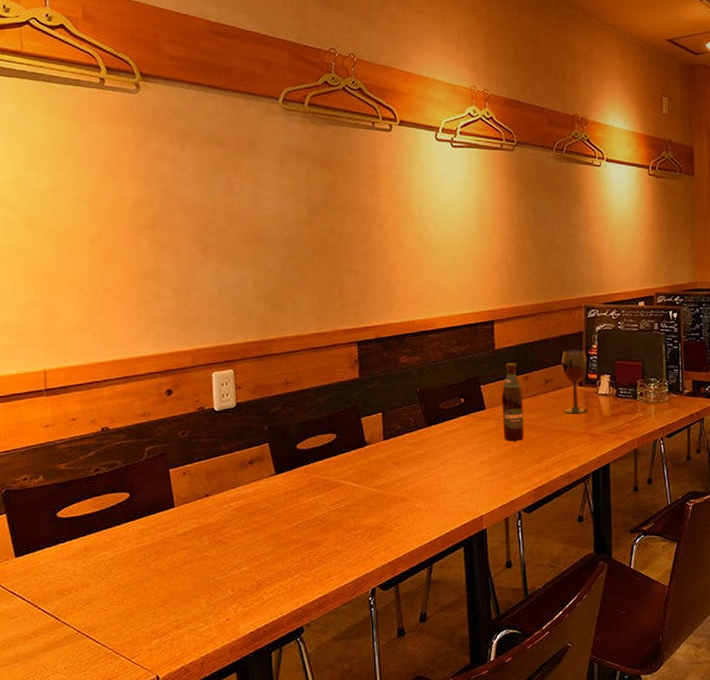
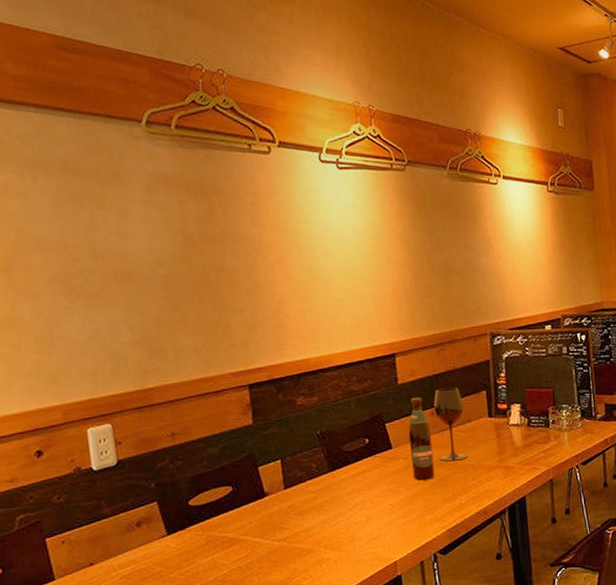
wineglass: none [527,355,557,425] -> present [433,387,468,462]
wine glass: present [561,349,588,414] -> none [469,379,500,448]

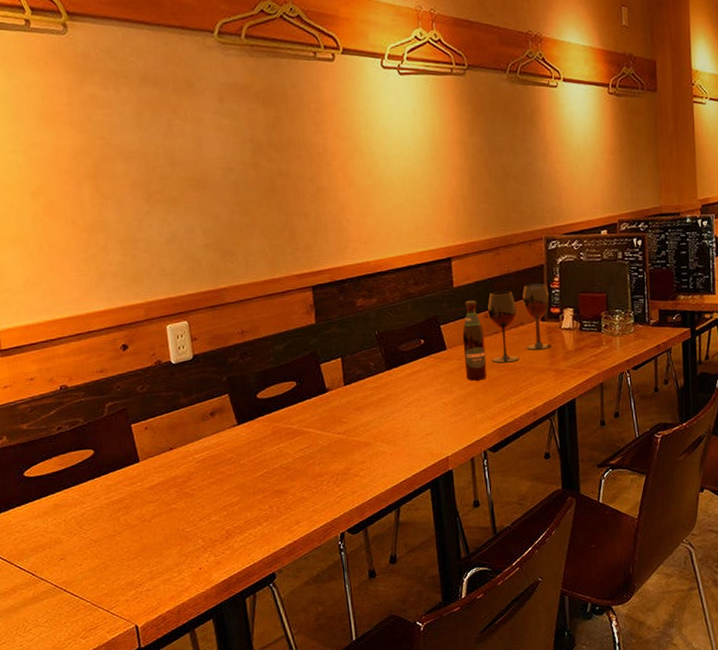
wine glass: none [469,379,500,448] -> present [522,283,551,350]

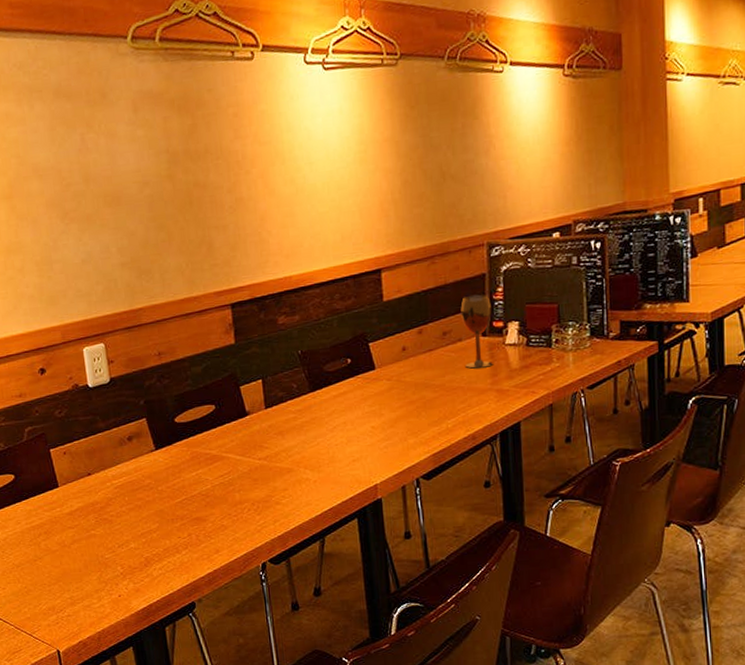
bottle: present [462,300,487,381] -> none [393,315,421,403]
wineglass: present [487,291,520,363] -> none [421,304,457,384]

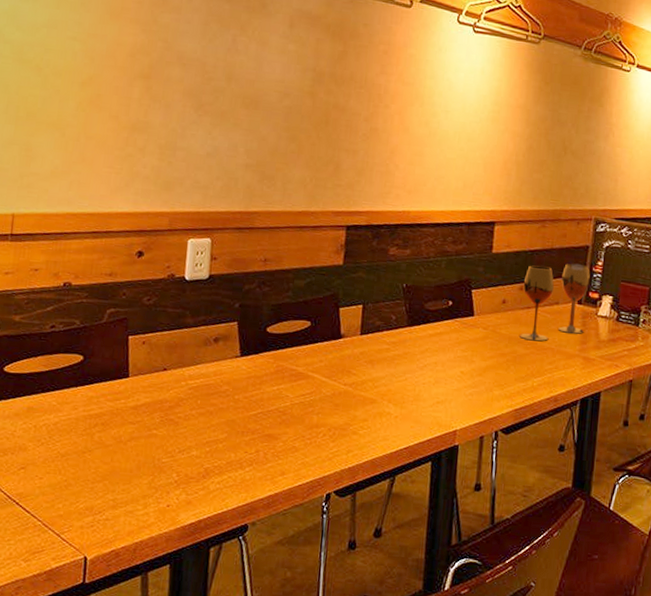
wineglass: none [421,304,457,384] -> present [520,265,554,342]

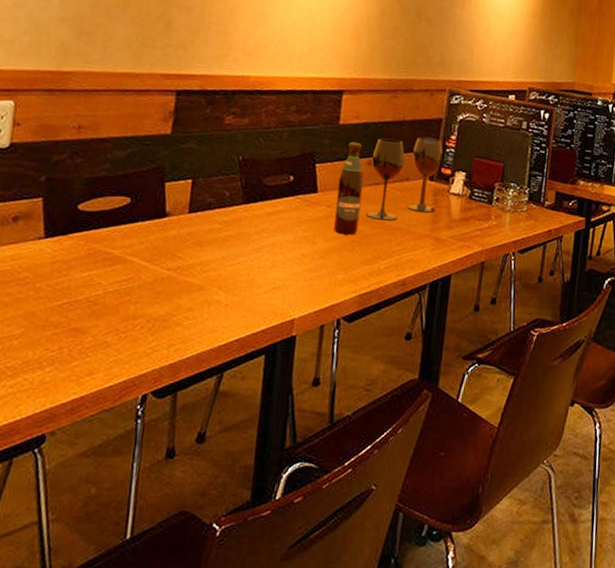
bottle: none [489,269,516,355] -> present [333,142,364,235]

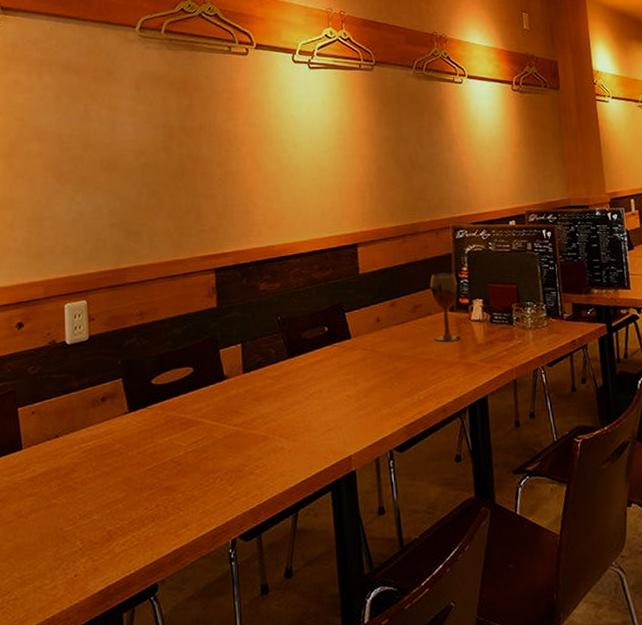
bottle: present [333,142,364,235] -> none [368,287,394,373]
wineglass: present [366,138,405,221] -> none [394,279,428,355]

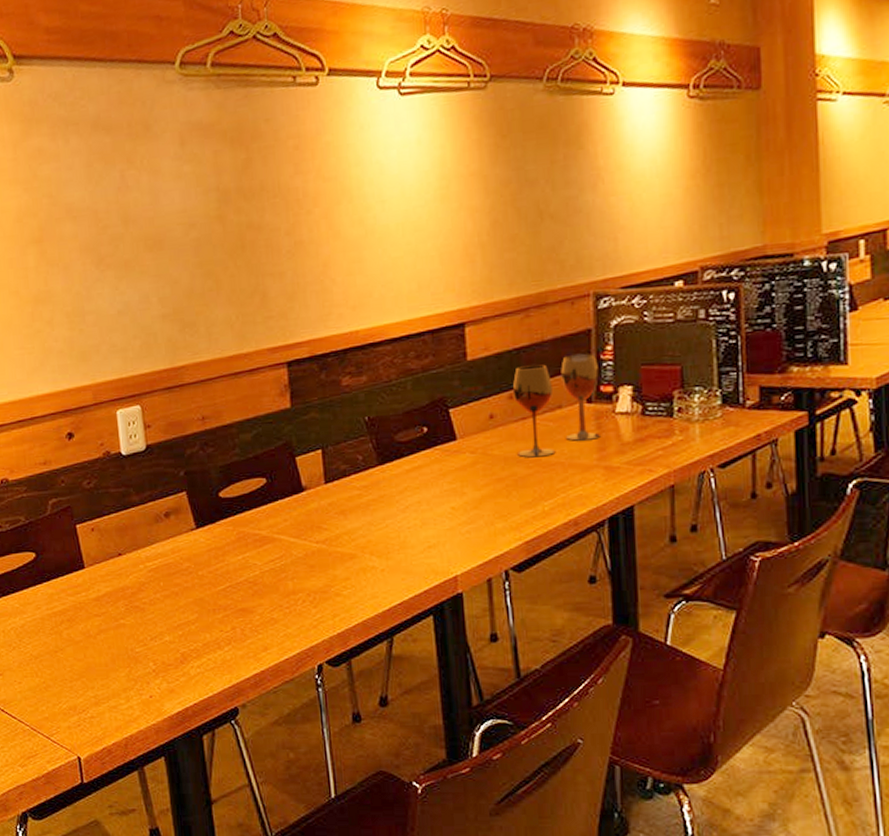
wineglass: none [394,279,428,355] -> present [512,364,556,458]

